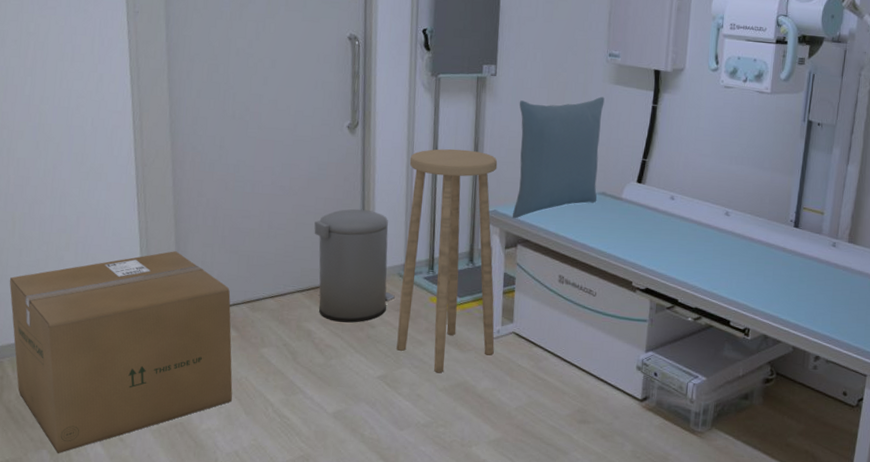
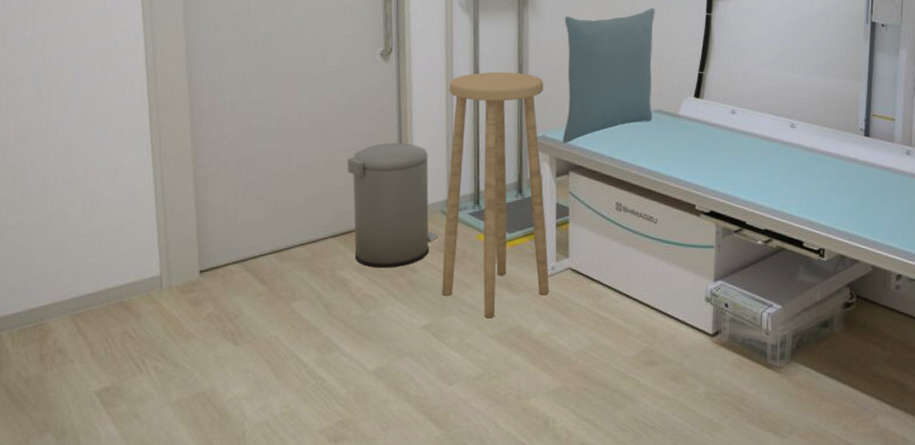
box: present [9,251,233,454] -> none [8,200,261,438]

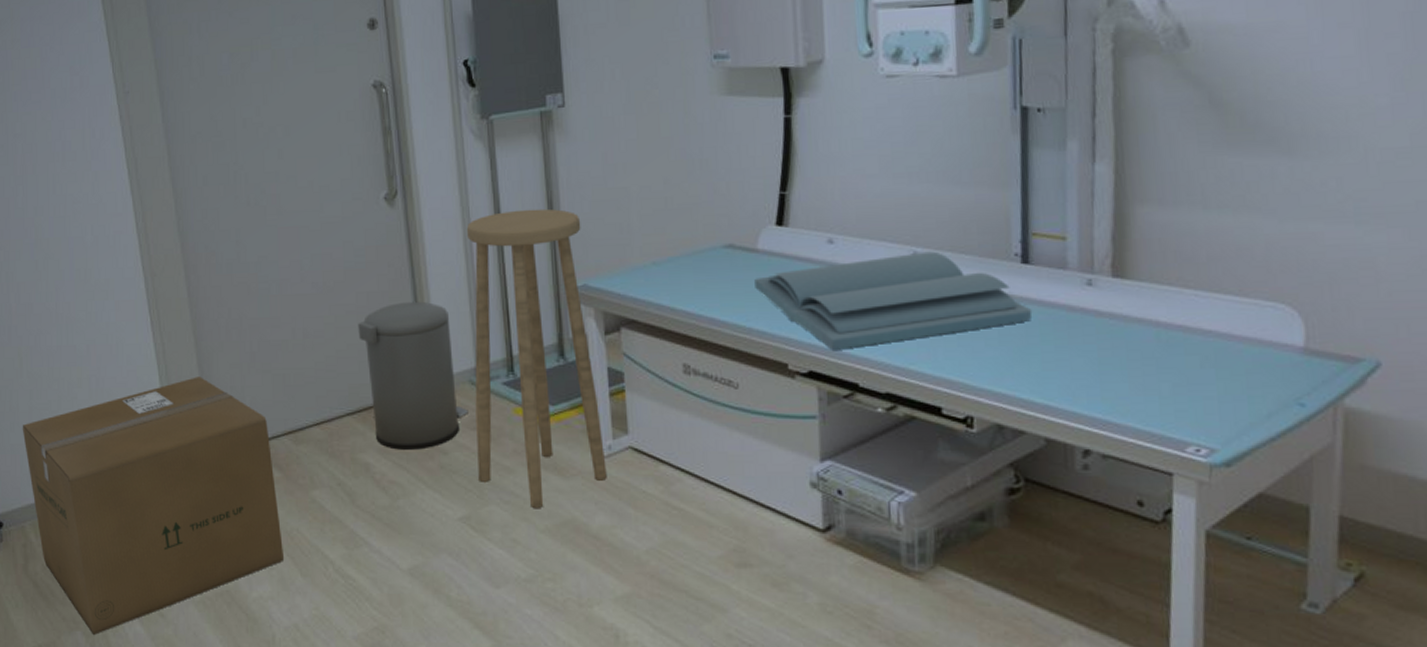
box: none [8,200,261,438] -> present [22,376,284,636]
pillow: present [563,8,655,144] -> none [599,114,723,293]
towel: none [675,124,870,196] -> present [754,251,1033,350]

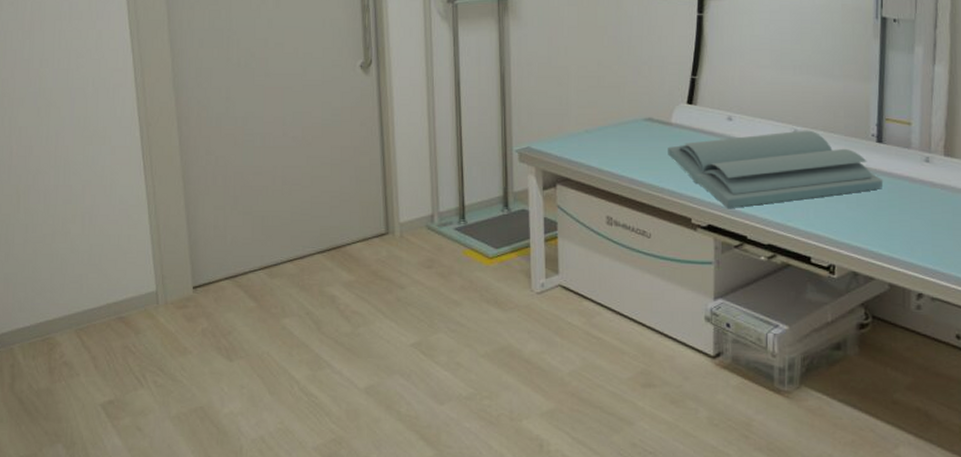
box: present [22,376,284,636] -> none [16,216,254,448]
pedal bin: present [358,301,469,450] -> none [331,156,424,284]
stool: present [466,208,607,508] -> none [430,81,539,336]

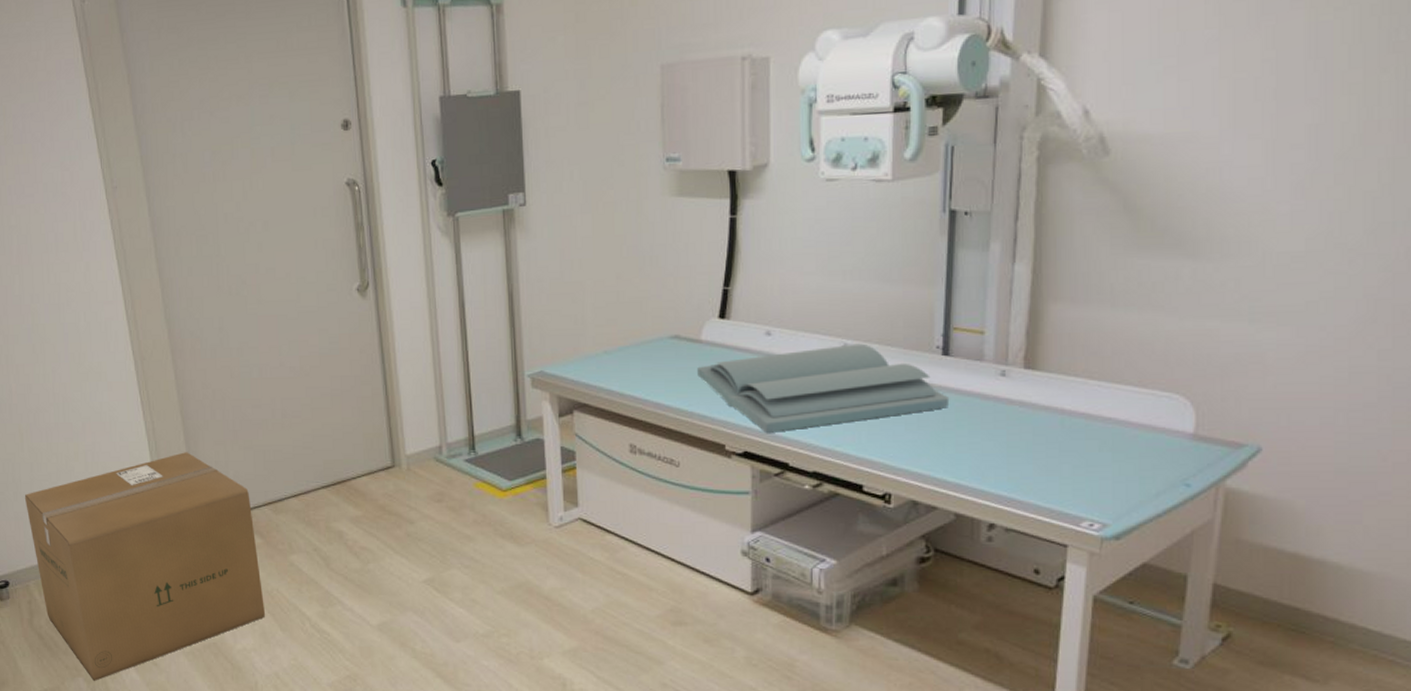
box: none [16,216,254,448] -> present [24,452,265,682]

